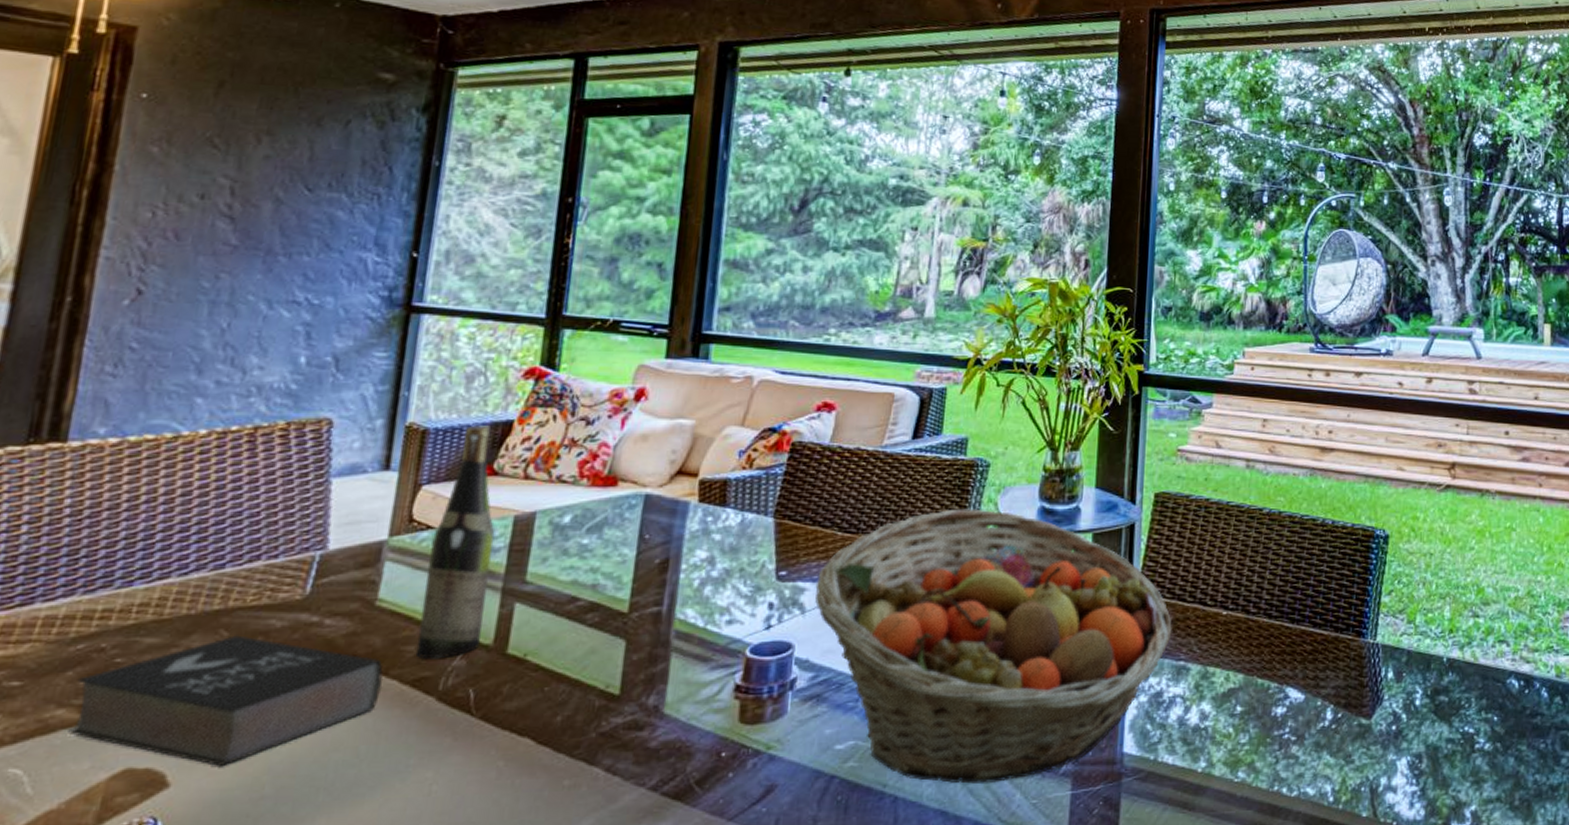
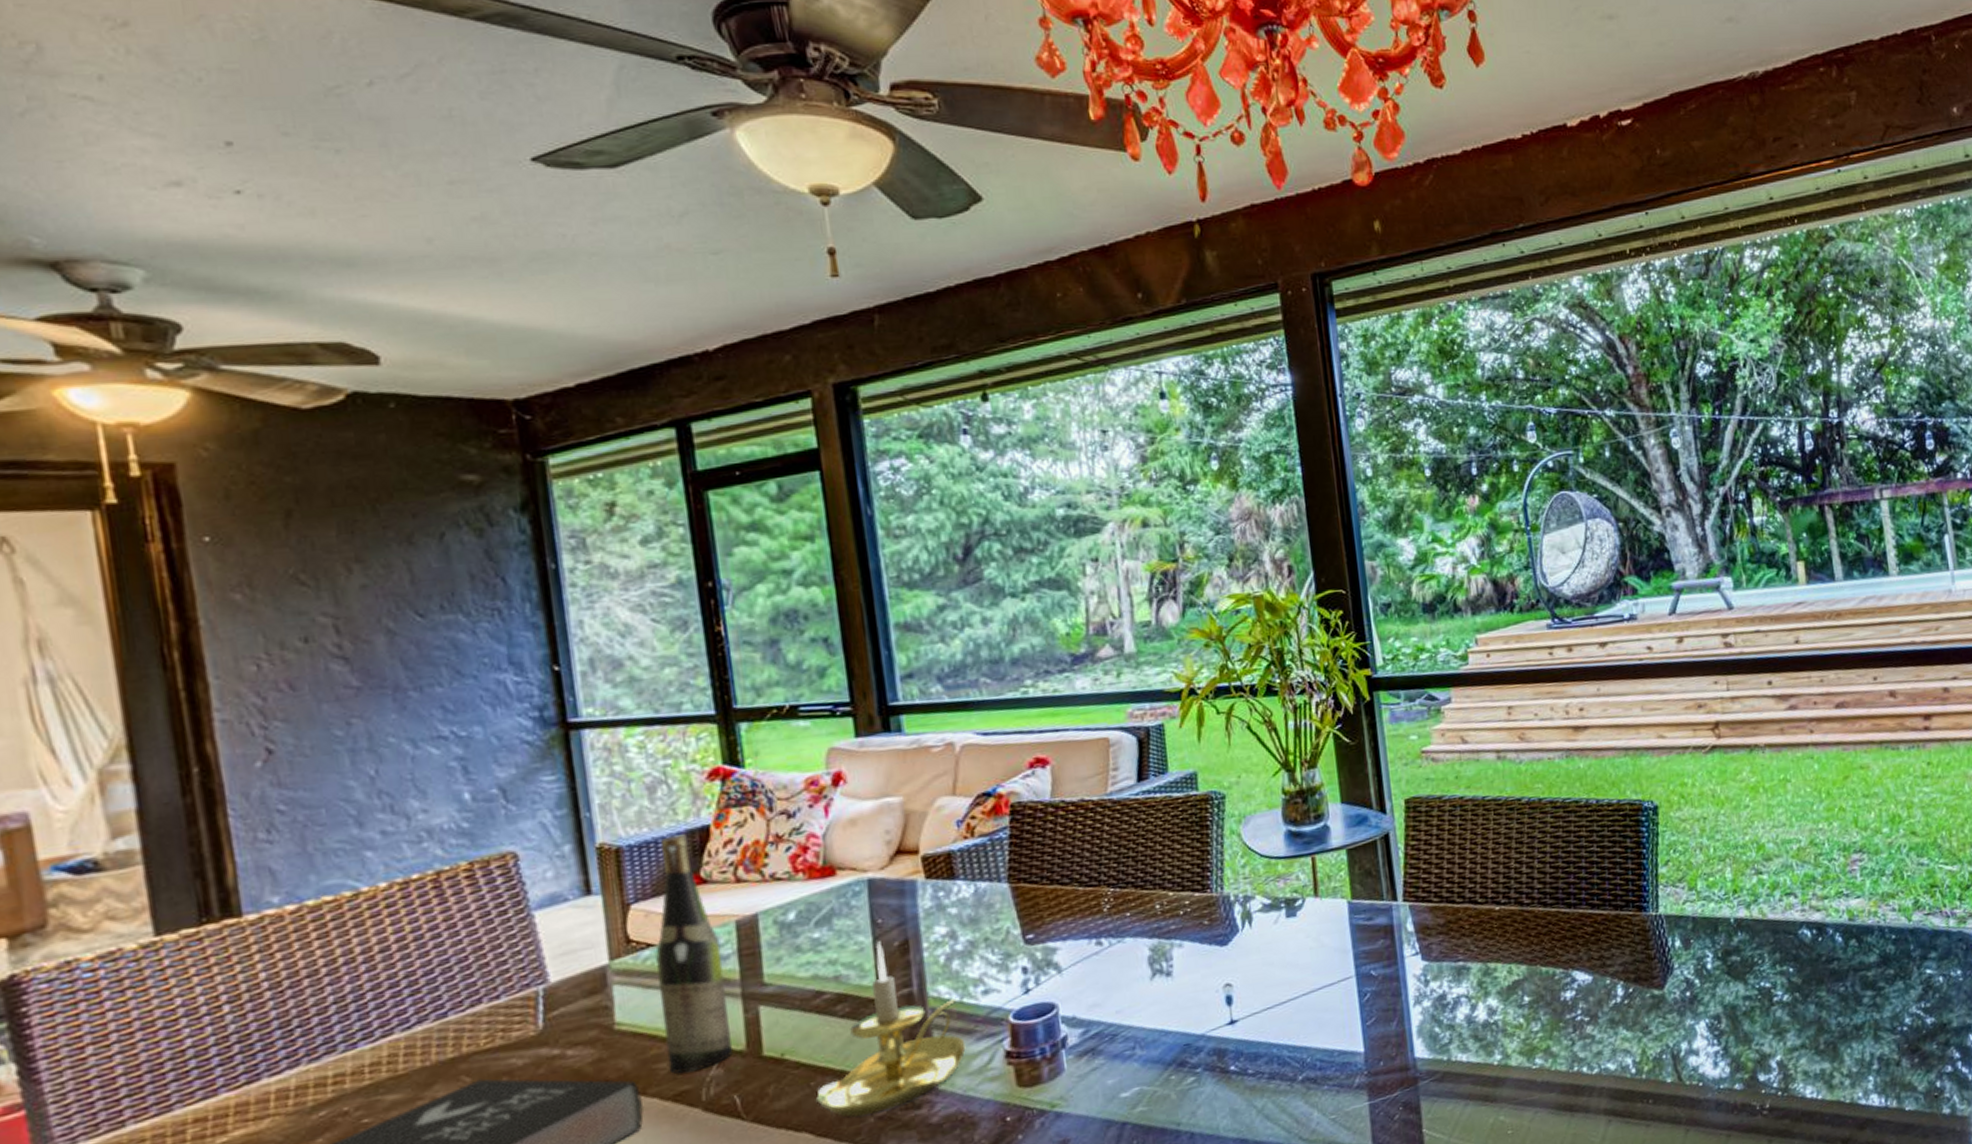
candle holder: none [546,556,701,729] -> present [816,941,966,1117]
fruit basket: present [815,508,1172,784] -> none [1066,841,1446,1114]

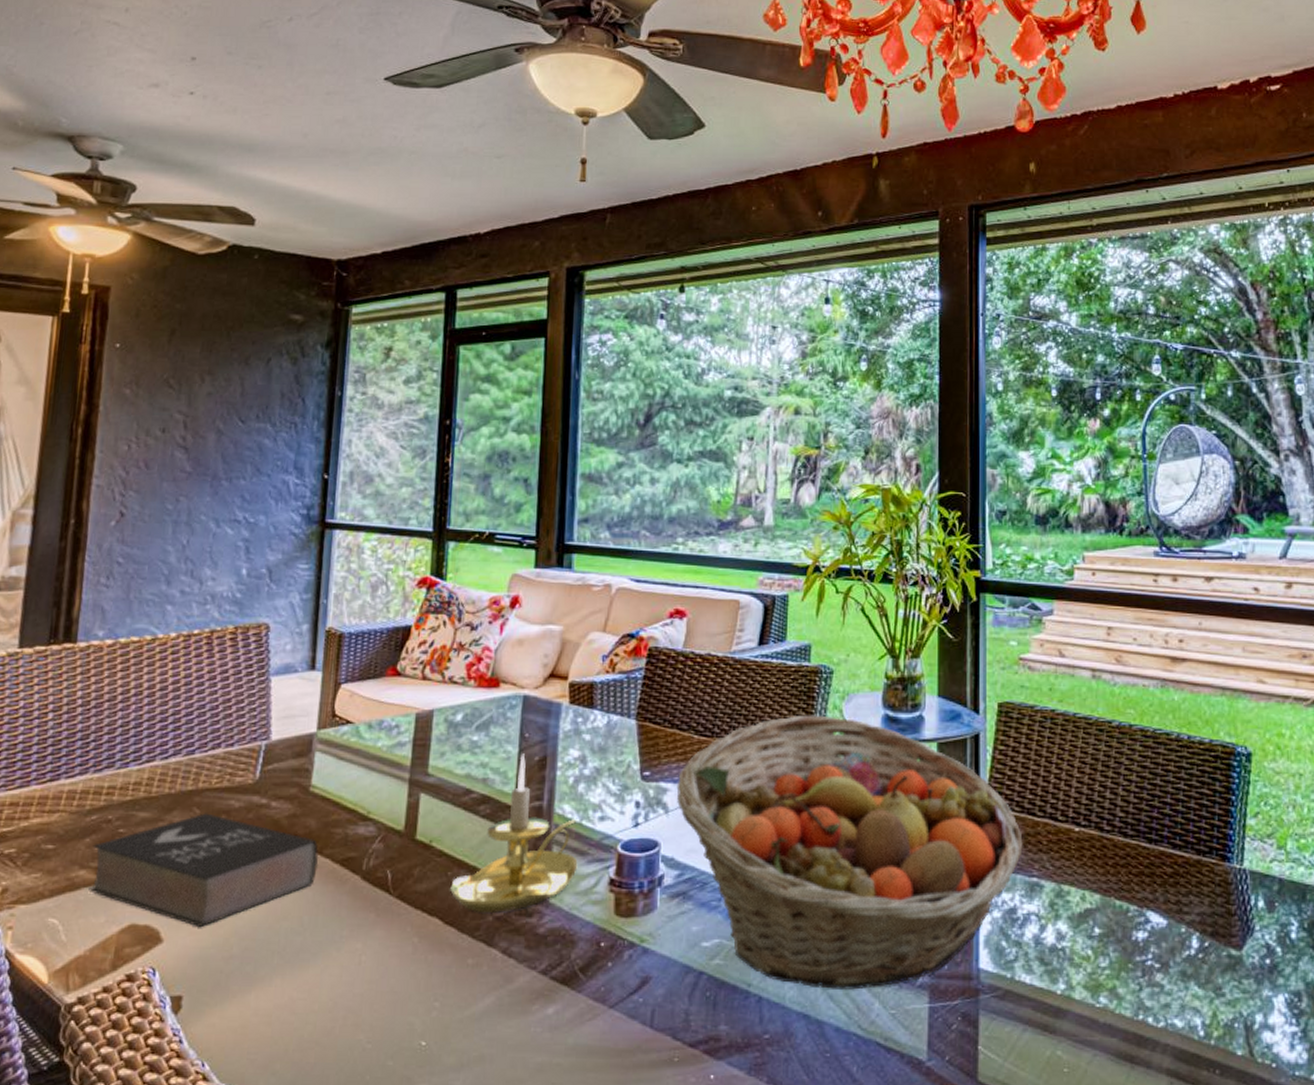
wine bottle: present [656,834,732,1074] -> none [343,630,401,842]
fruit basket: none [1066,841,1446,1114] -> present [676,715,1023,990]

